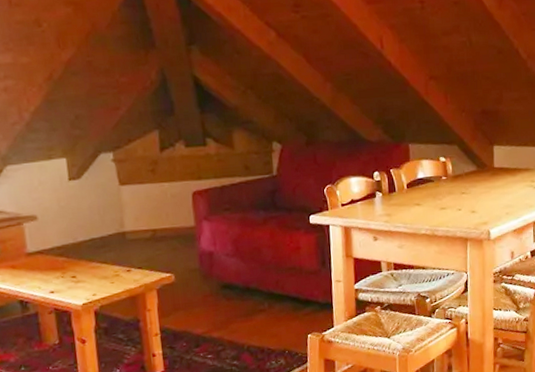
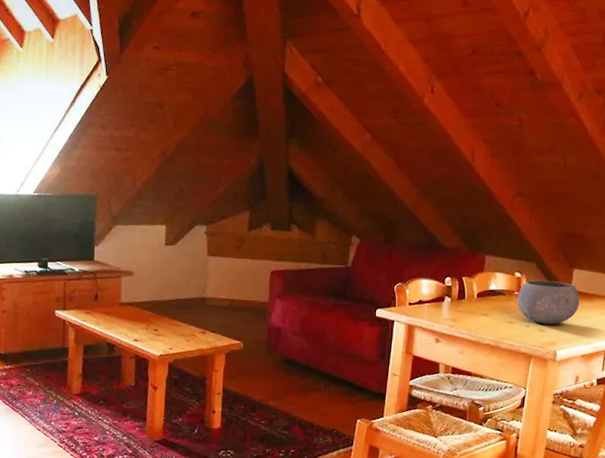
bowl: none [445,160,504,206] -> present [517,280,580,325]

